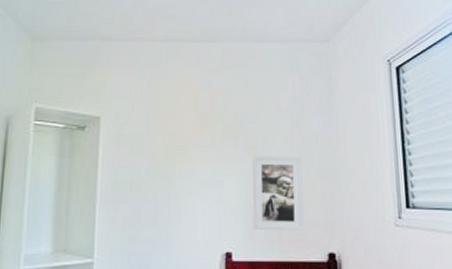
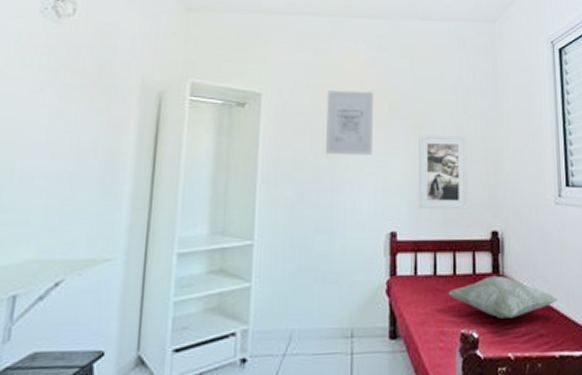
wall art: none [161,113,208,176] -> present [325,90,374,155]

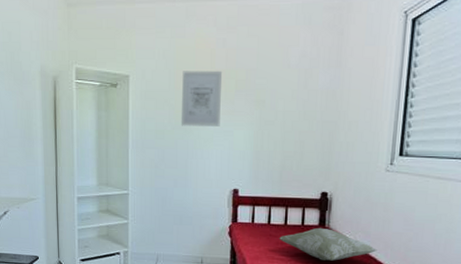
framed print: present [418,135,468,210] -> none [257,109,305,173]

